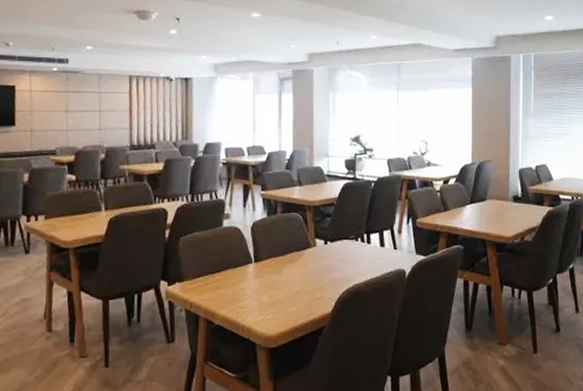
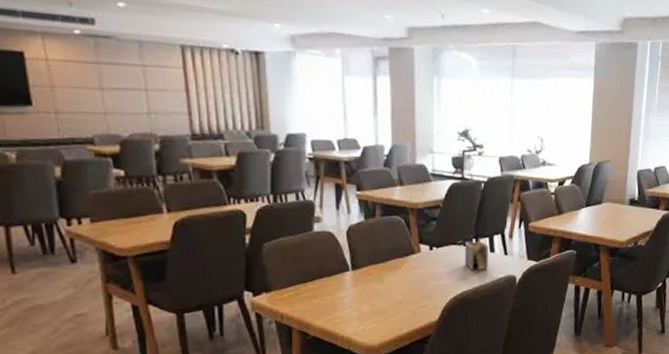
napkin holder: none [356,233,379,264] -> present [464,237,488,271]

